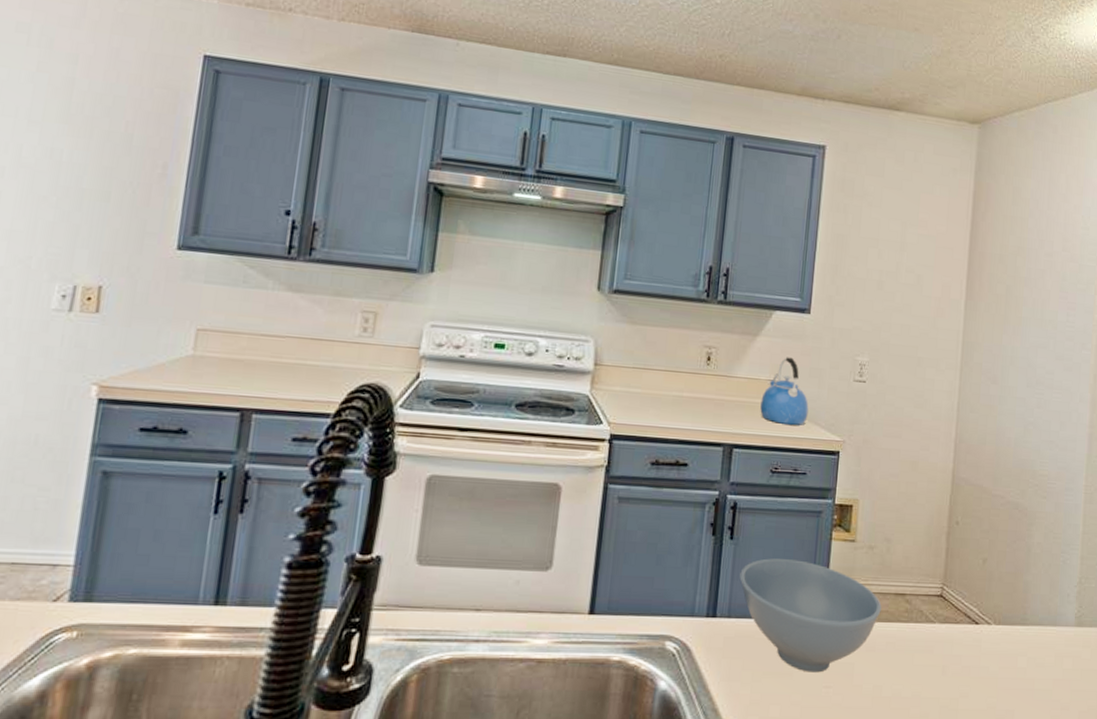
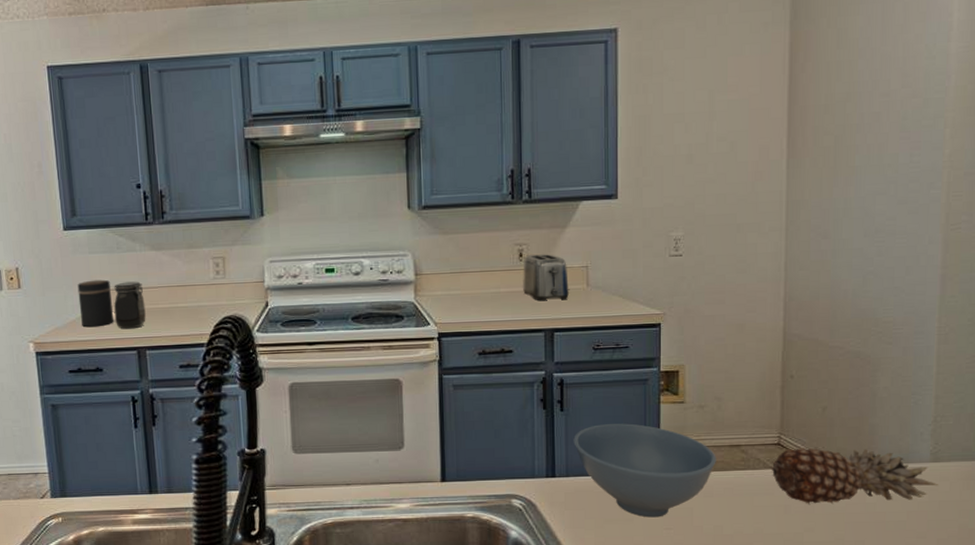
cylinder: none [172,316,224,376] -> present [77,279,113,328]
jar: none [219,324,266,385] -> present [114,281,146,330]
toaster: none [707,359,754,414] -> present [523,254,569,301]
kettle: present [760,357,809,425] -> none [576,243,625,305]
fruit: none [931,601,1081,667] -> present [769,447,938,504]

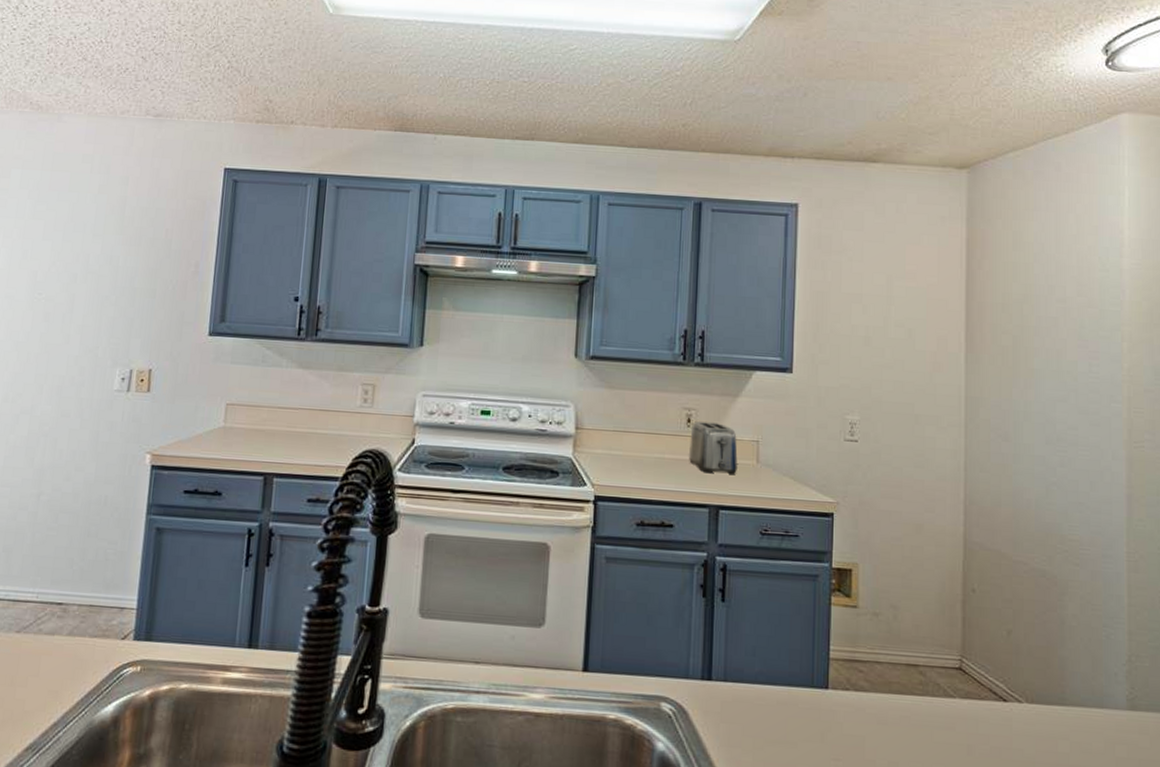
cylinder: present [77,279,113,328] -> none [208,392,248,445]
jar: present [114,281,146,330] -> none [246,398,282,452]
bowl: present [573,423,716,518] -> none [734,622,892,744]
fruit: present [769,447,938,504] -> none [950,674,1137,754]

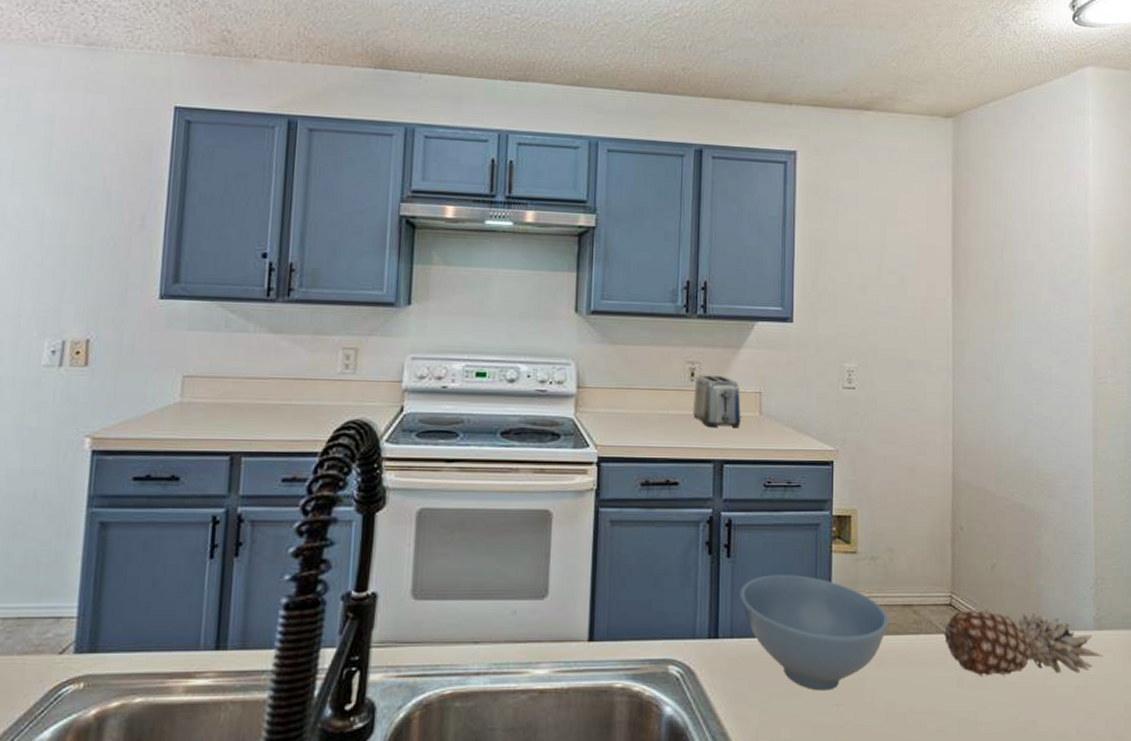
bowl: none [734,622,892,744] -> present [740,575,889,691]
fruit: none [950,674,1137,754] -> present [942,609,1103,676]

